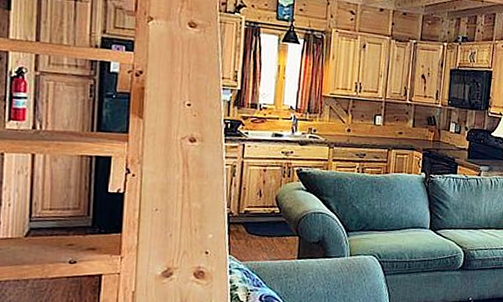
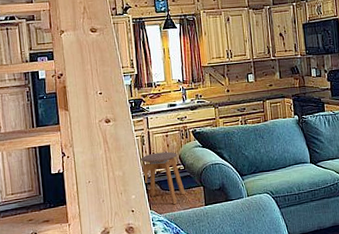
stool: none [226,188,276,252] -> present [140,151,185,204]

